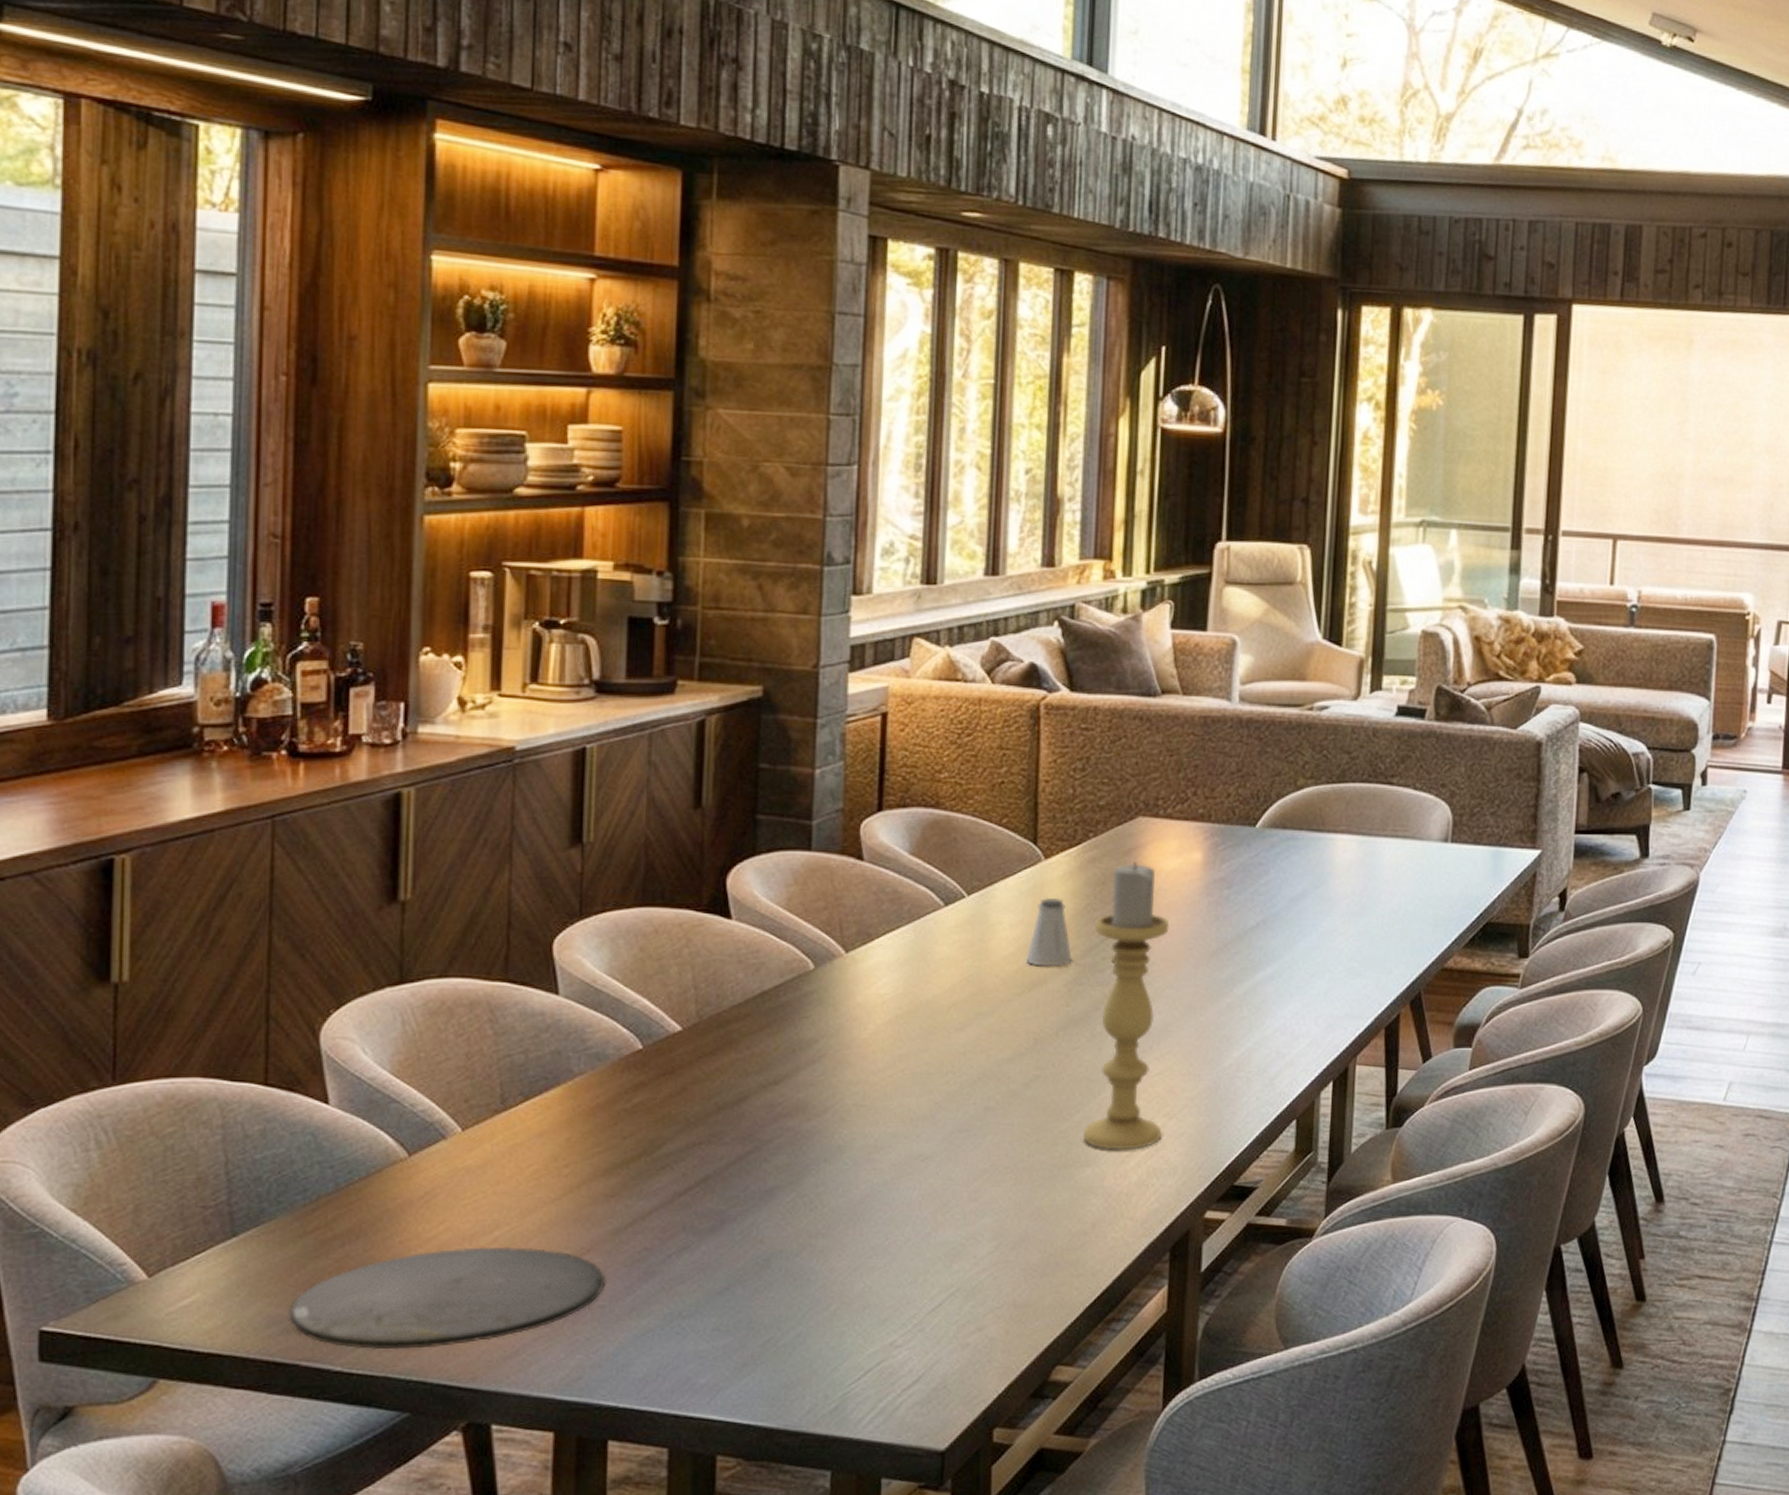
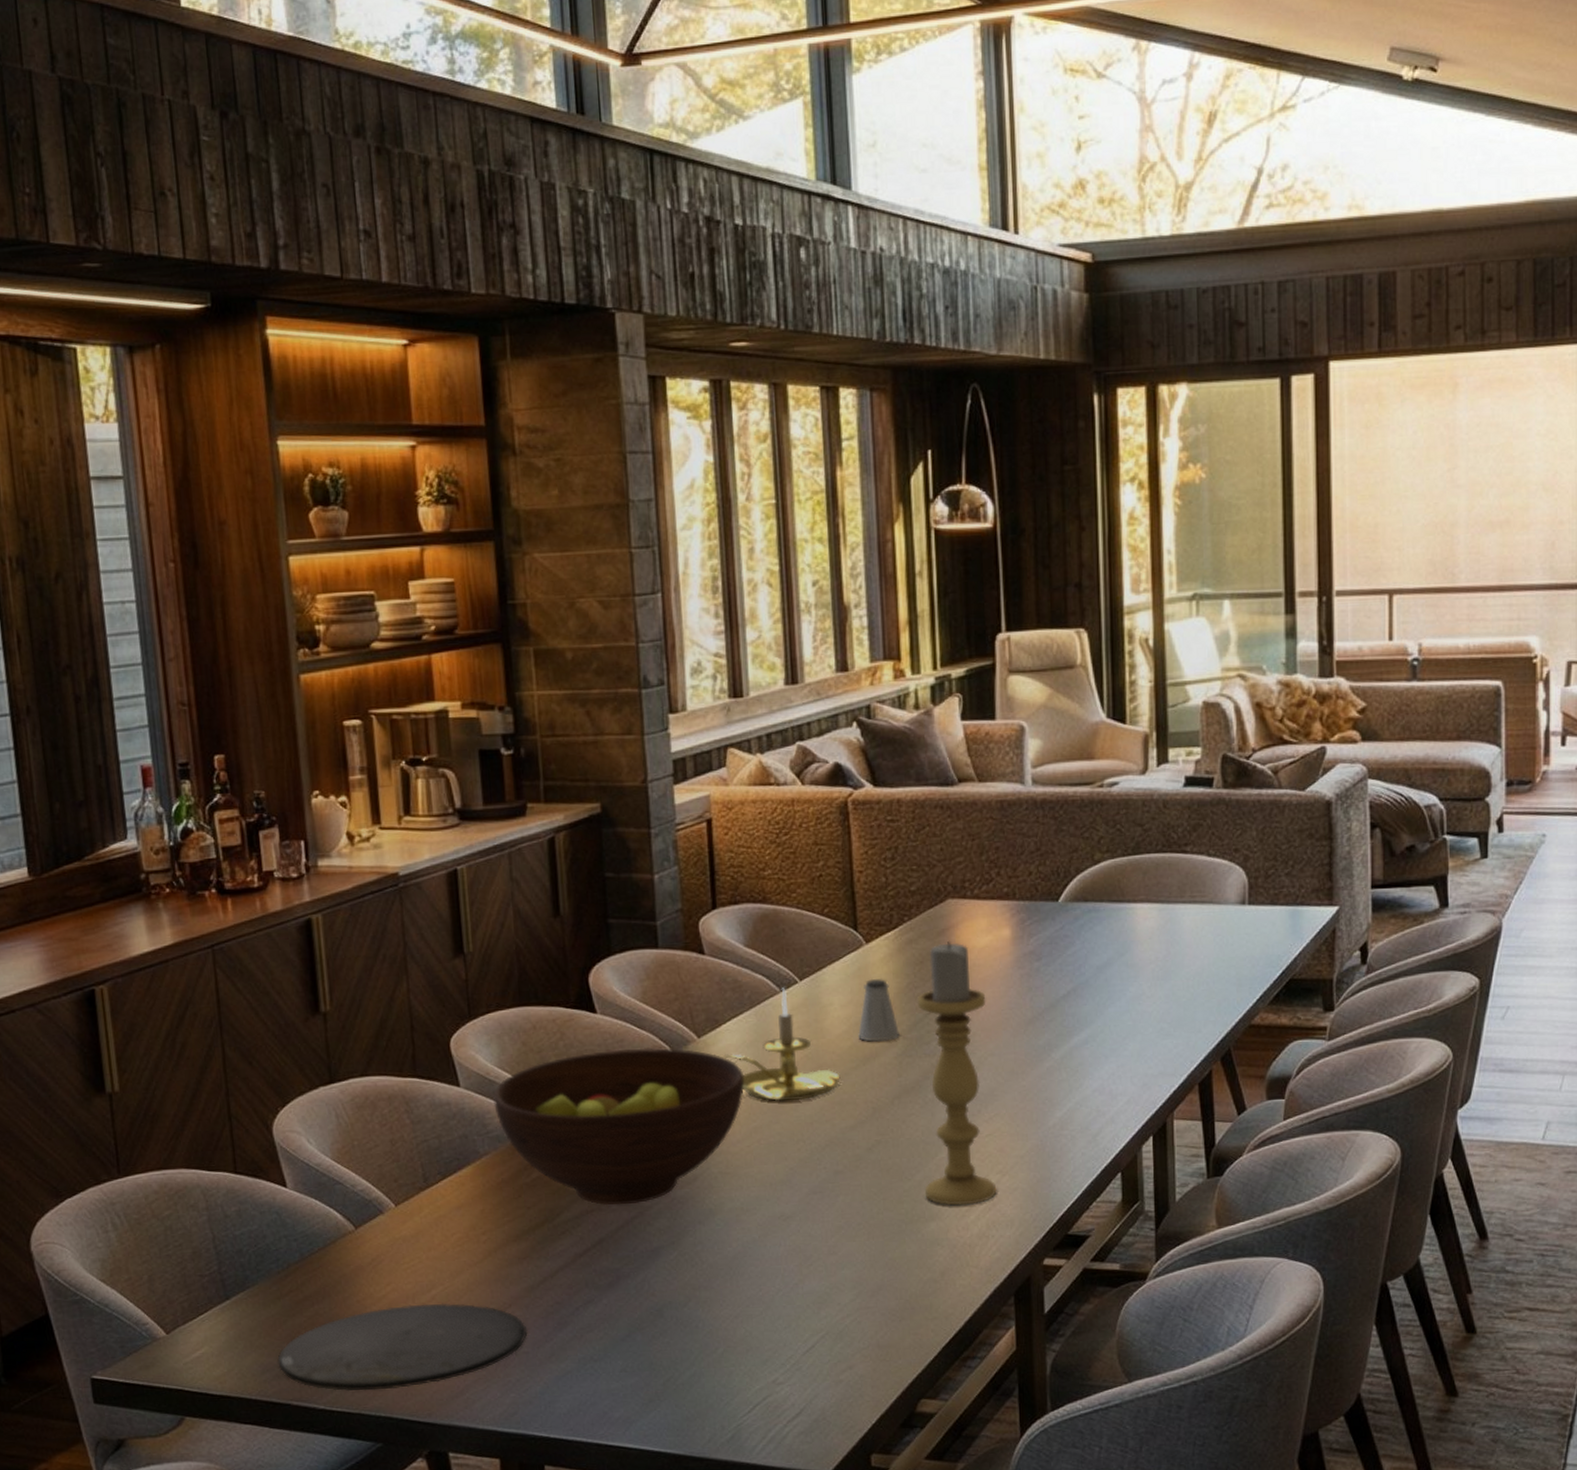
fruit bowl: none [597,960,893,1138] -> present [493,1047,744,1206]
candle holder: none [872,902,1002,1027] -> present [723,988,841,1101]

